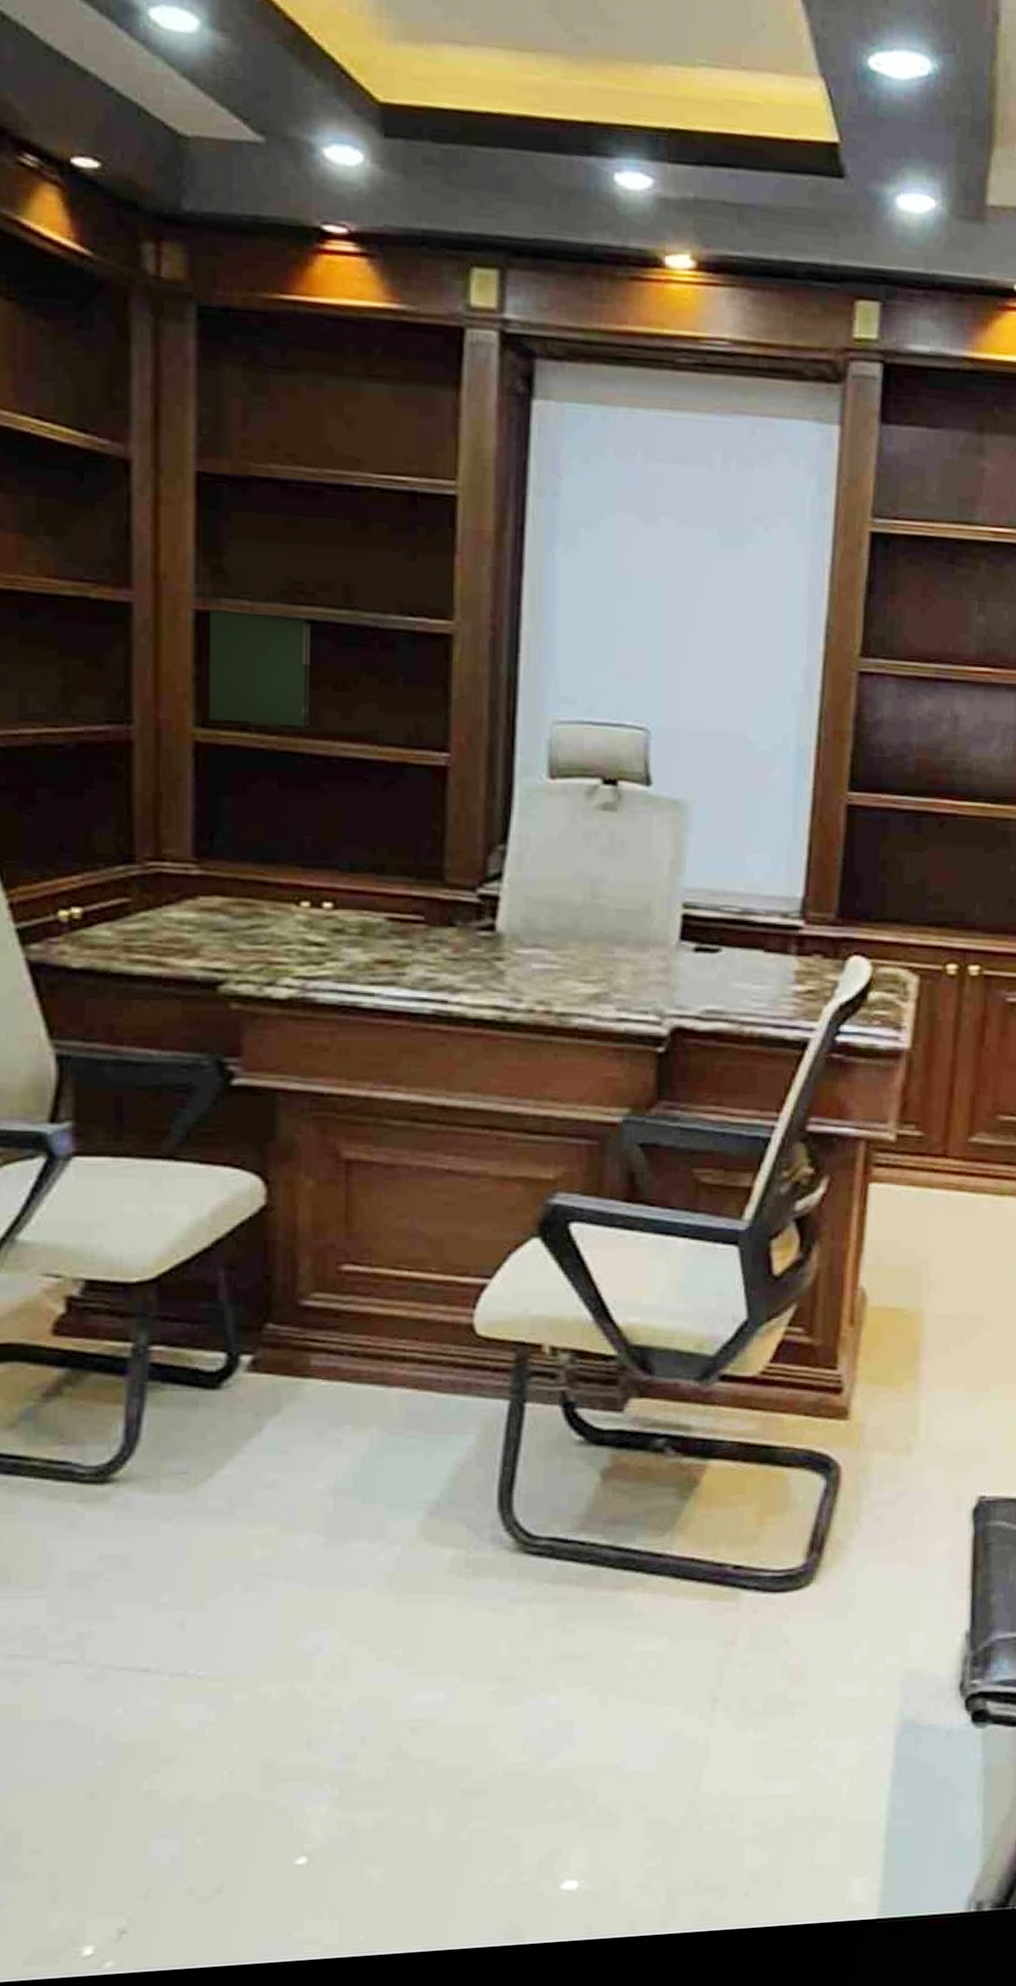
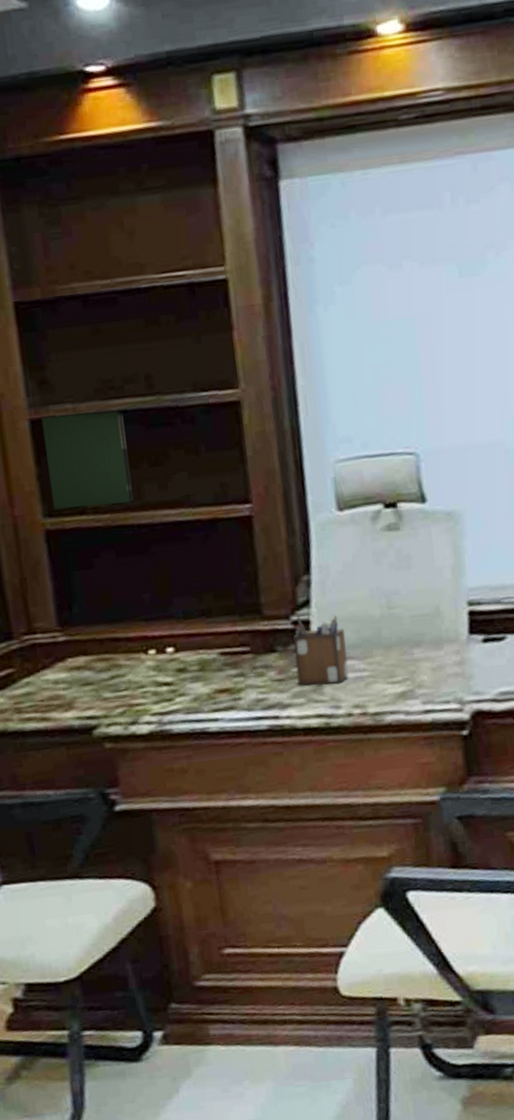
desk organizer: none [475,889,539,974] -> present [293,615,349,687]

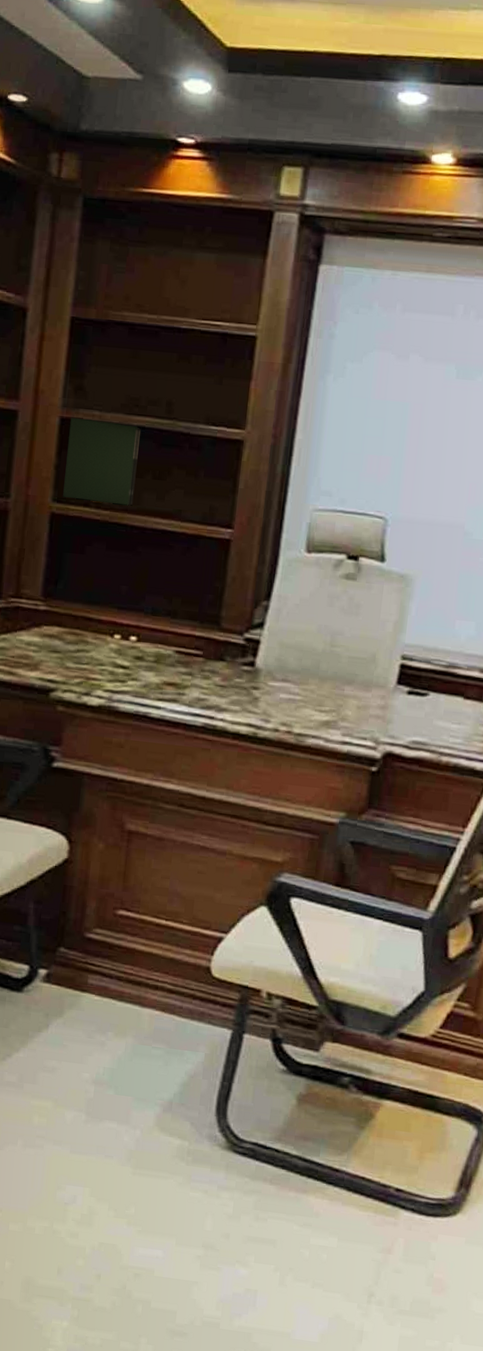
desk organizer: present [293,615,349,687] -> none [237,634,289,702]

